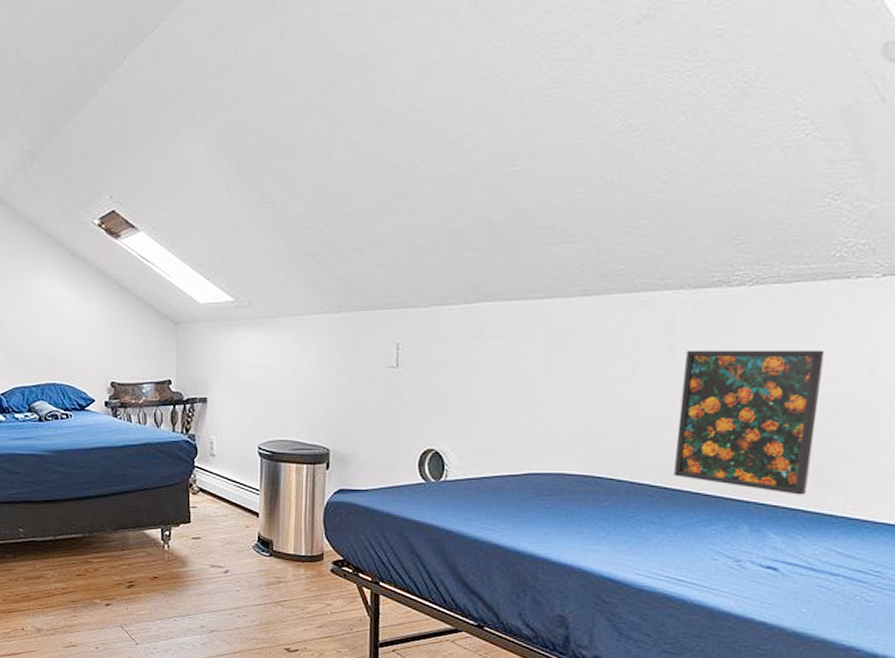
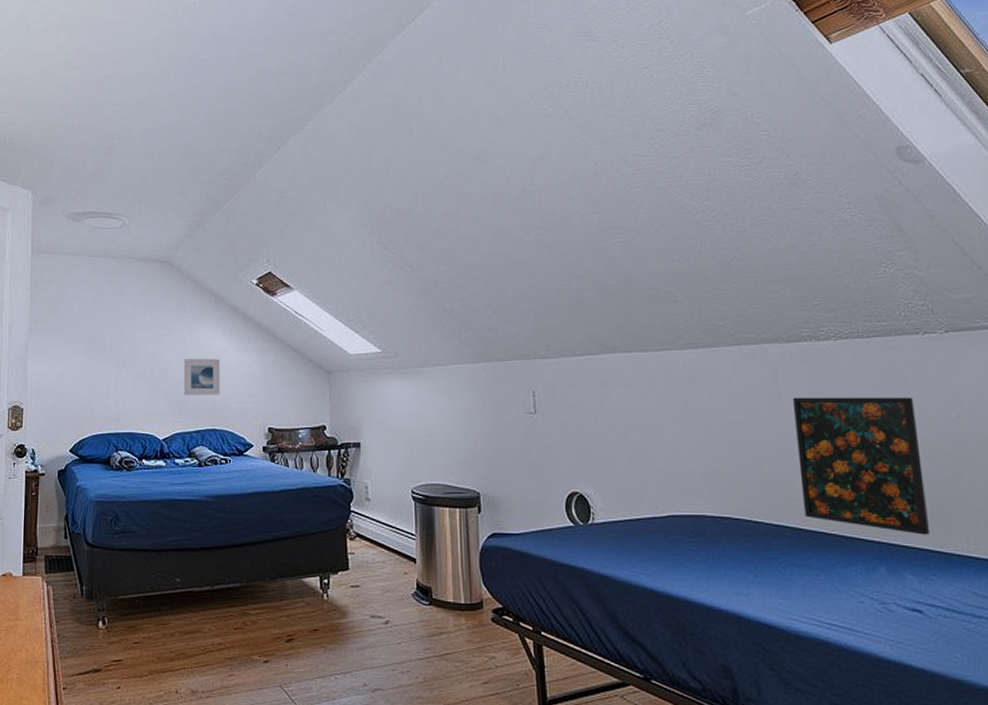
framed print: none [20,308,60,348] -> present [183,358,221,395]

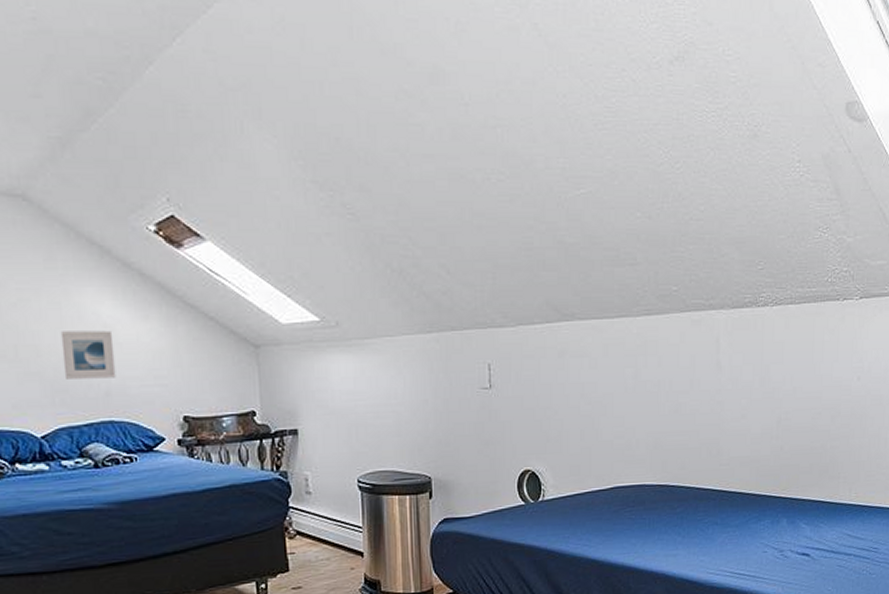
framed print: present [793,397,929,535] -> none [729,361,827,489]

